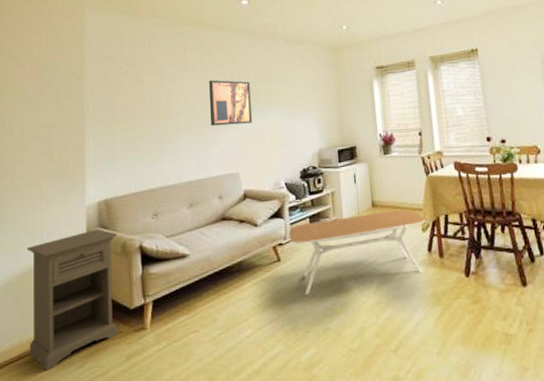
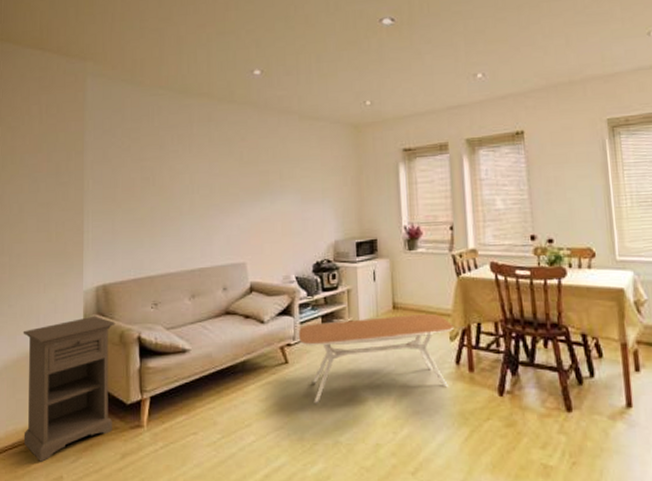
wall art: present [209,80,252,127] -> none [216,158,262,210]

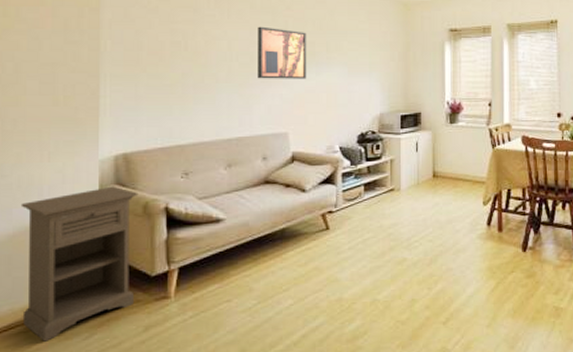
wall art: none [216,158,262,210] -> present [258,26,307,79]
coffee table: present [298,314,455,403] -> none [340,182,488,265]

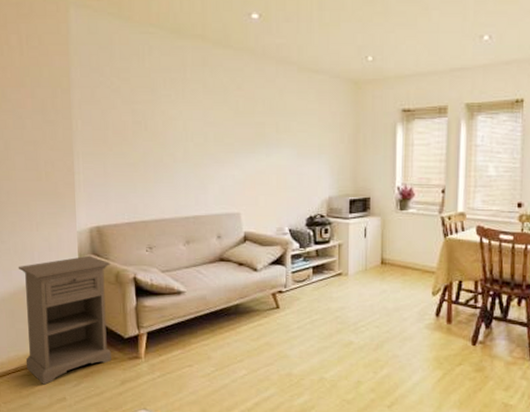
wall art: present [258,26,307,79] -> none [211,106,258,160]

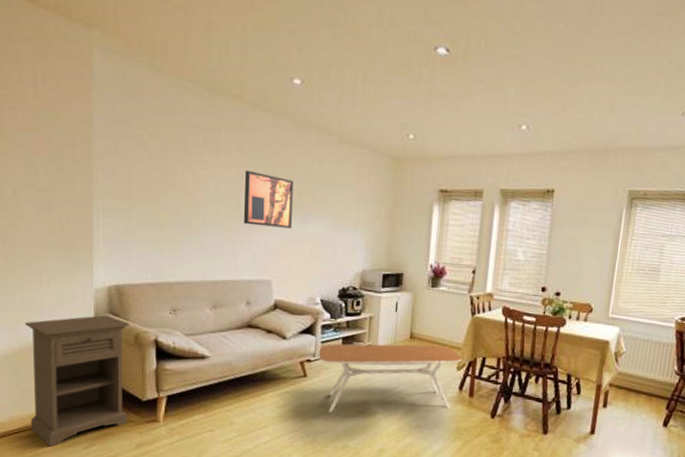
wall art: none [211,106,258,160] -> present [244,170,295,228]
coffee table: none [289,270,438,344] -> present [318,344,463,413]

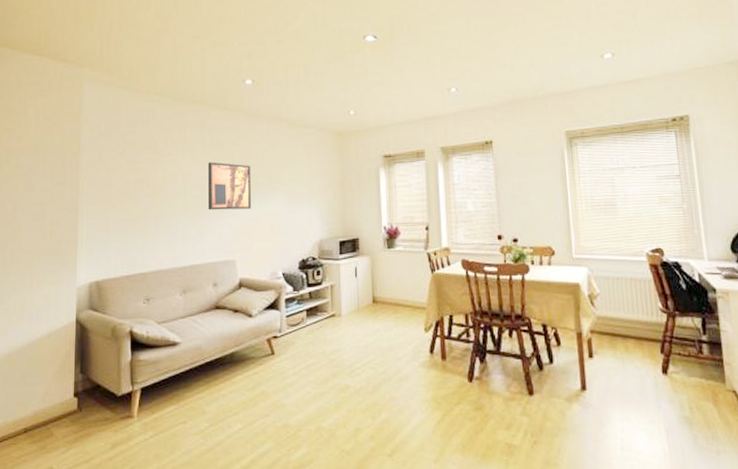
nightstand: present [24,314,130,447] -> none [13,311,108,454]
coffee table: present [318,344,463,413] -> none [284,307,429,391]

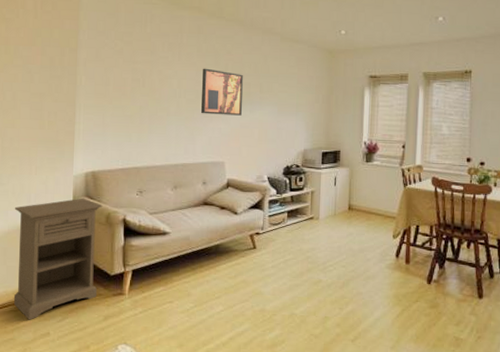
nightstand: none [13,311,108,454] -> present [13,198,103,320]

